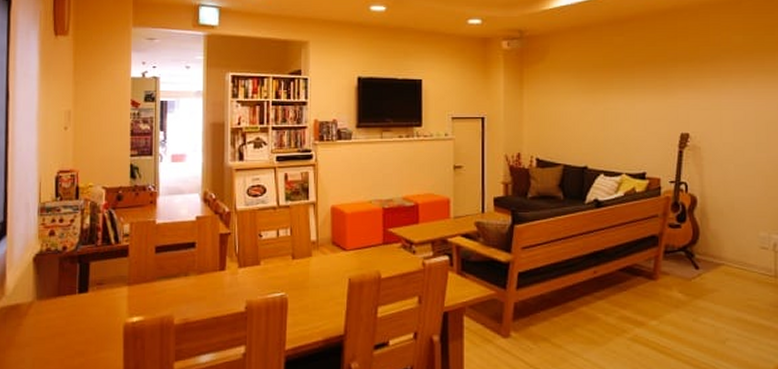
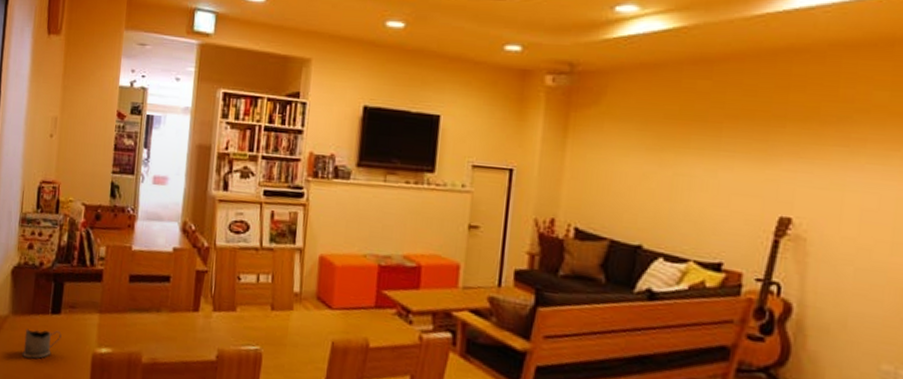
tea glass holder: none [50,308,91,339] -> present [22,329,62,359]

